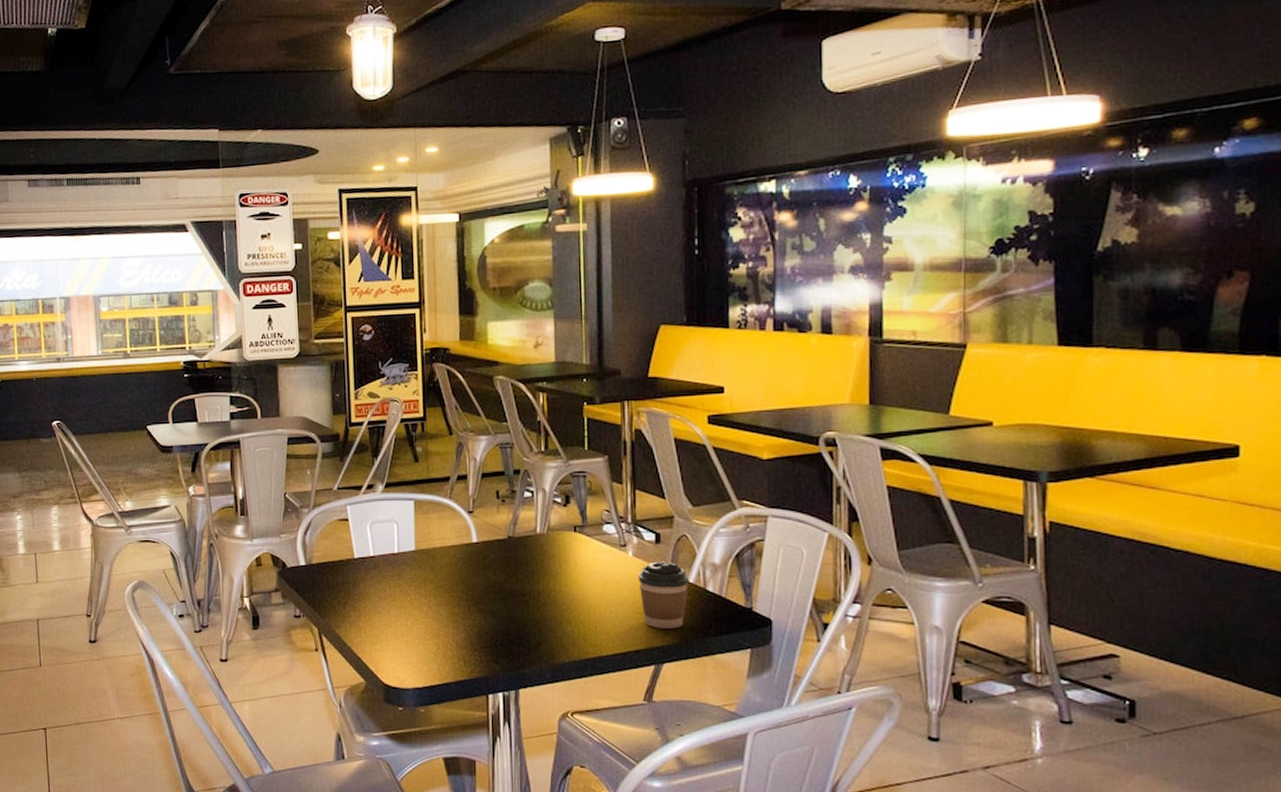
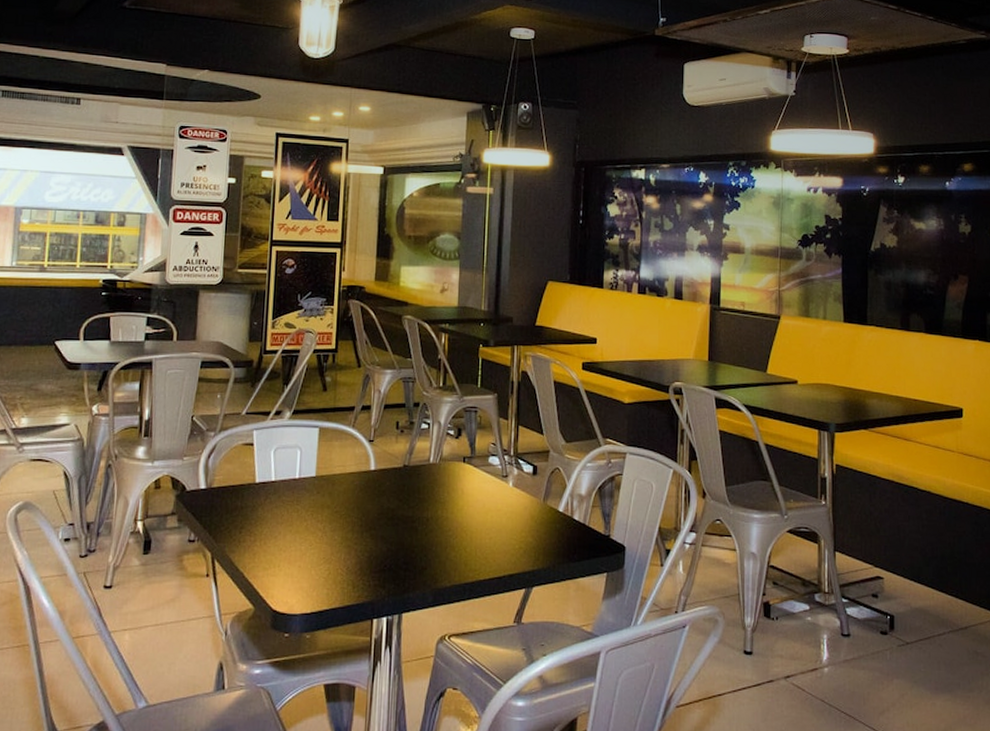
coffee cup: present [638,561,690,629] -> none [516,492,560,554]

